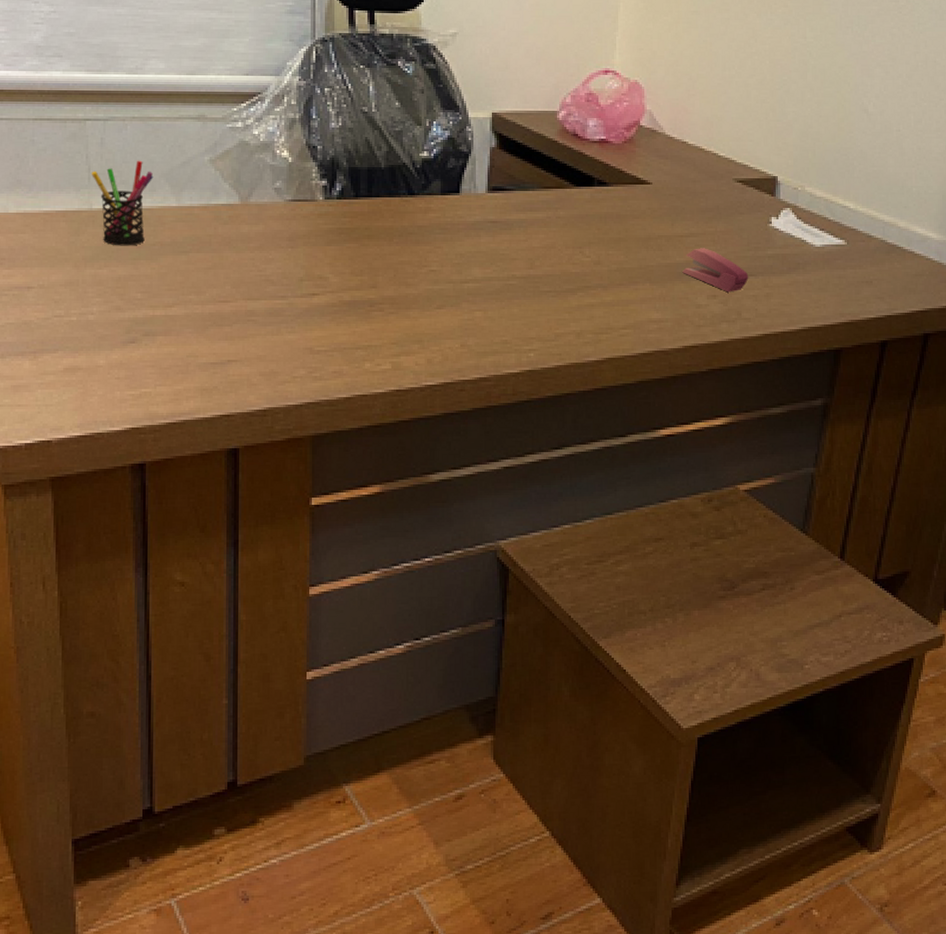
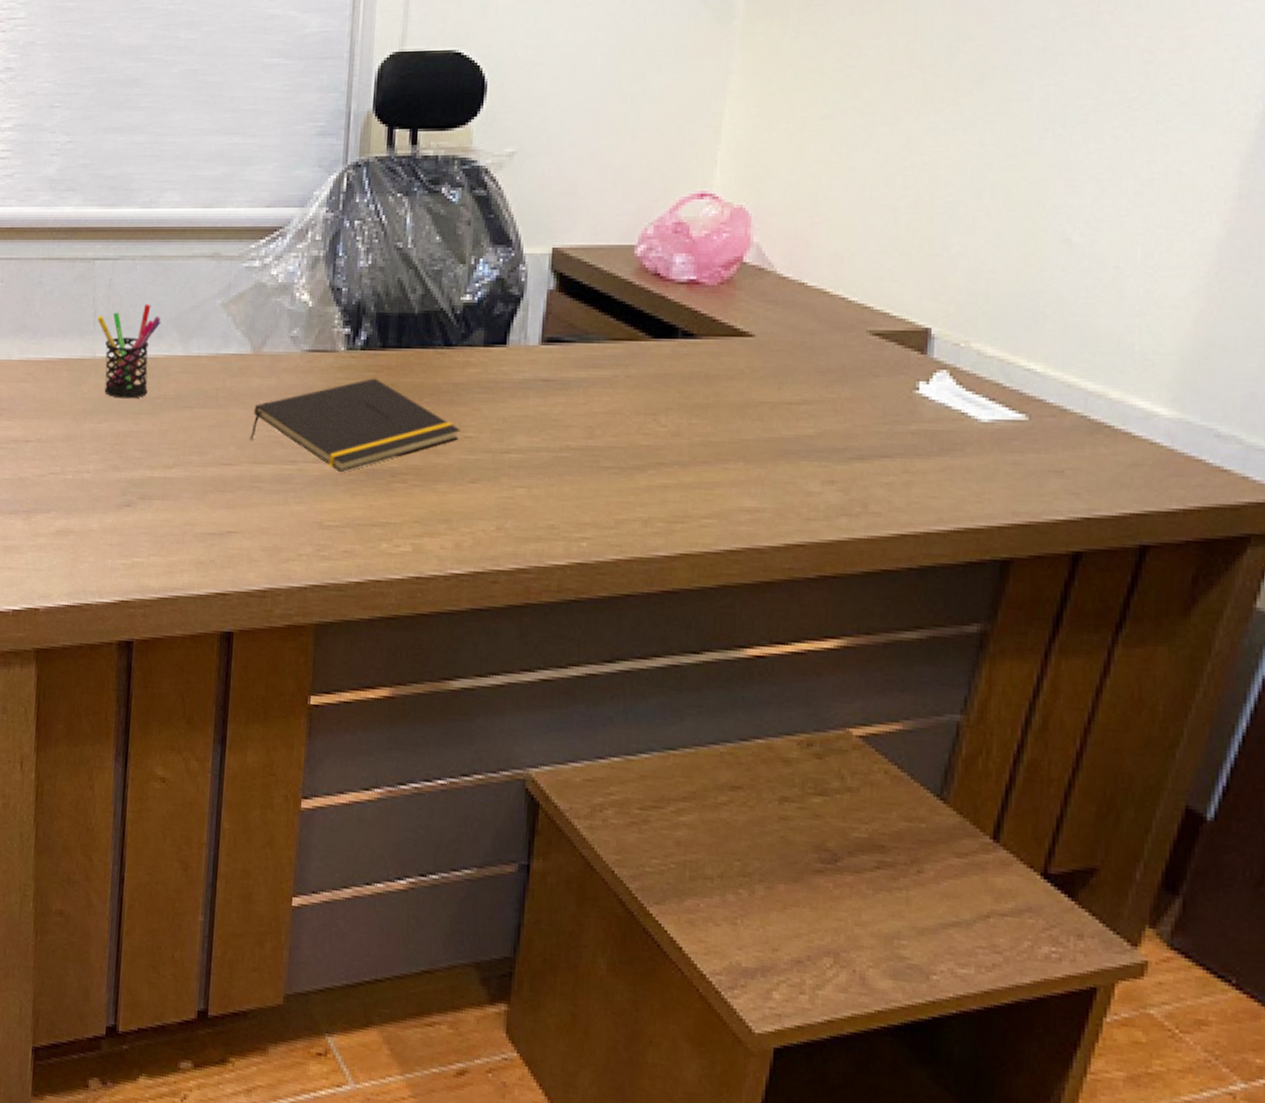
notepad: none [243,223,426,304] -> present [249,378,460,472]
stapler: present [682,248,749,293] -> none [789,419,882,478]

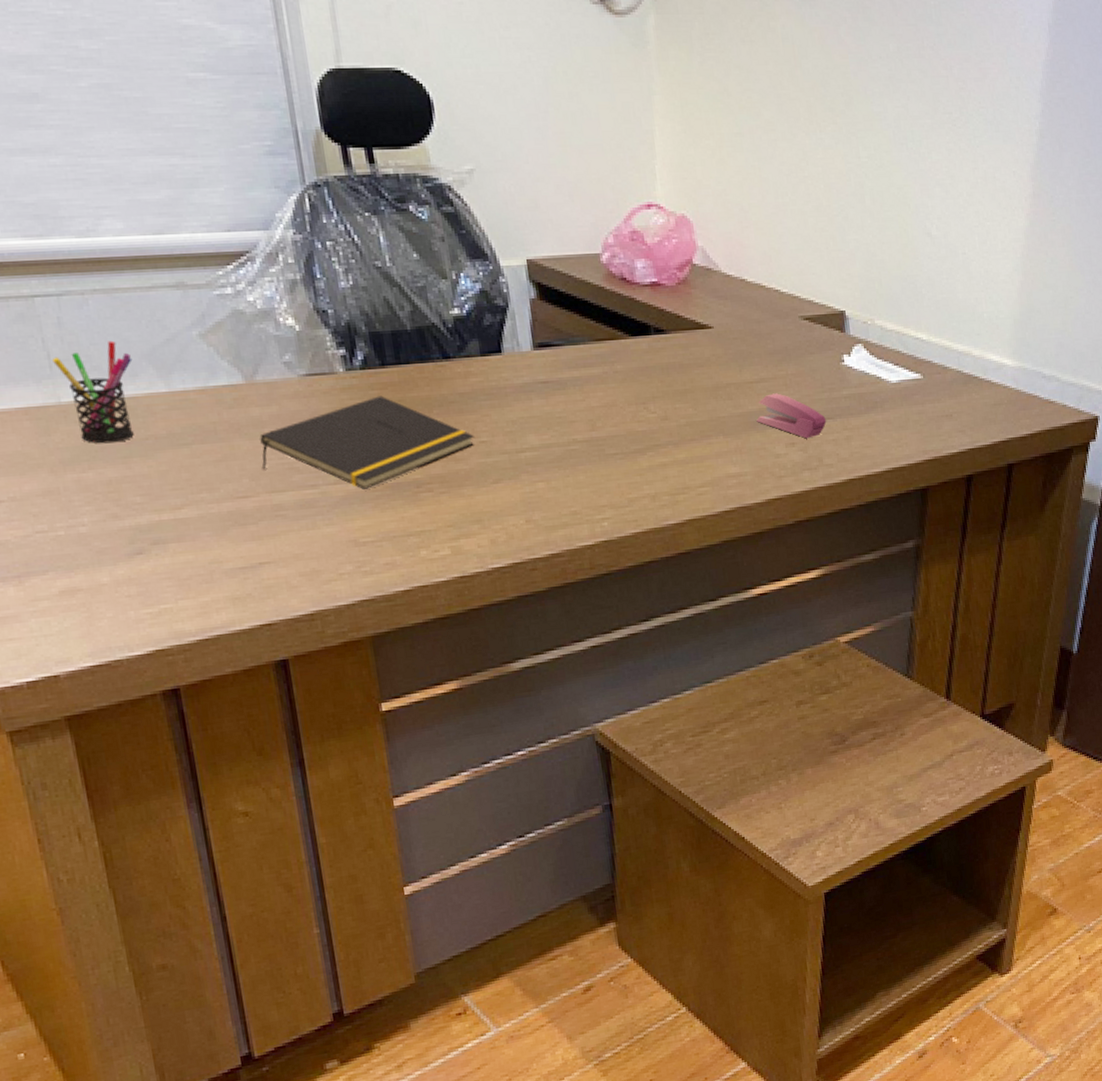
stapler: none [789,419,882,478] -> present [756,393,827,439]

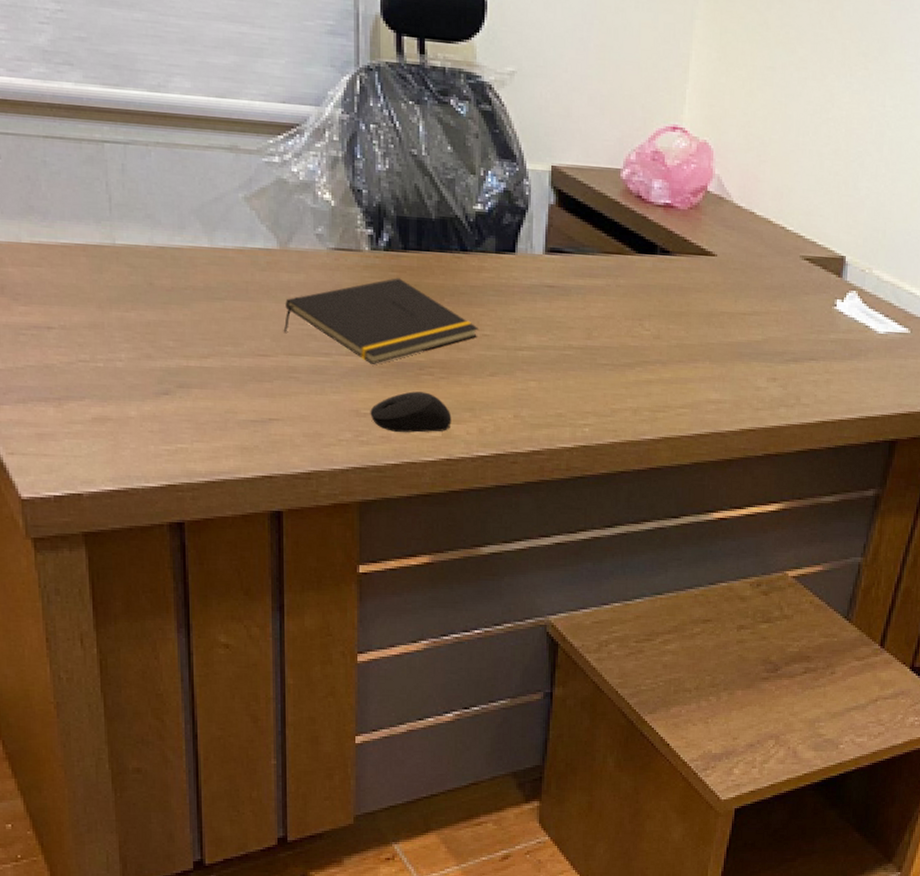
pen holder: present [52,340,134,444] -> none [113,192,183,289]
computer mouse: none [369,510,460,557] -> present [370,391,452,433]
stapler: present [756,393,827,439] -> none [743,327,810,376]

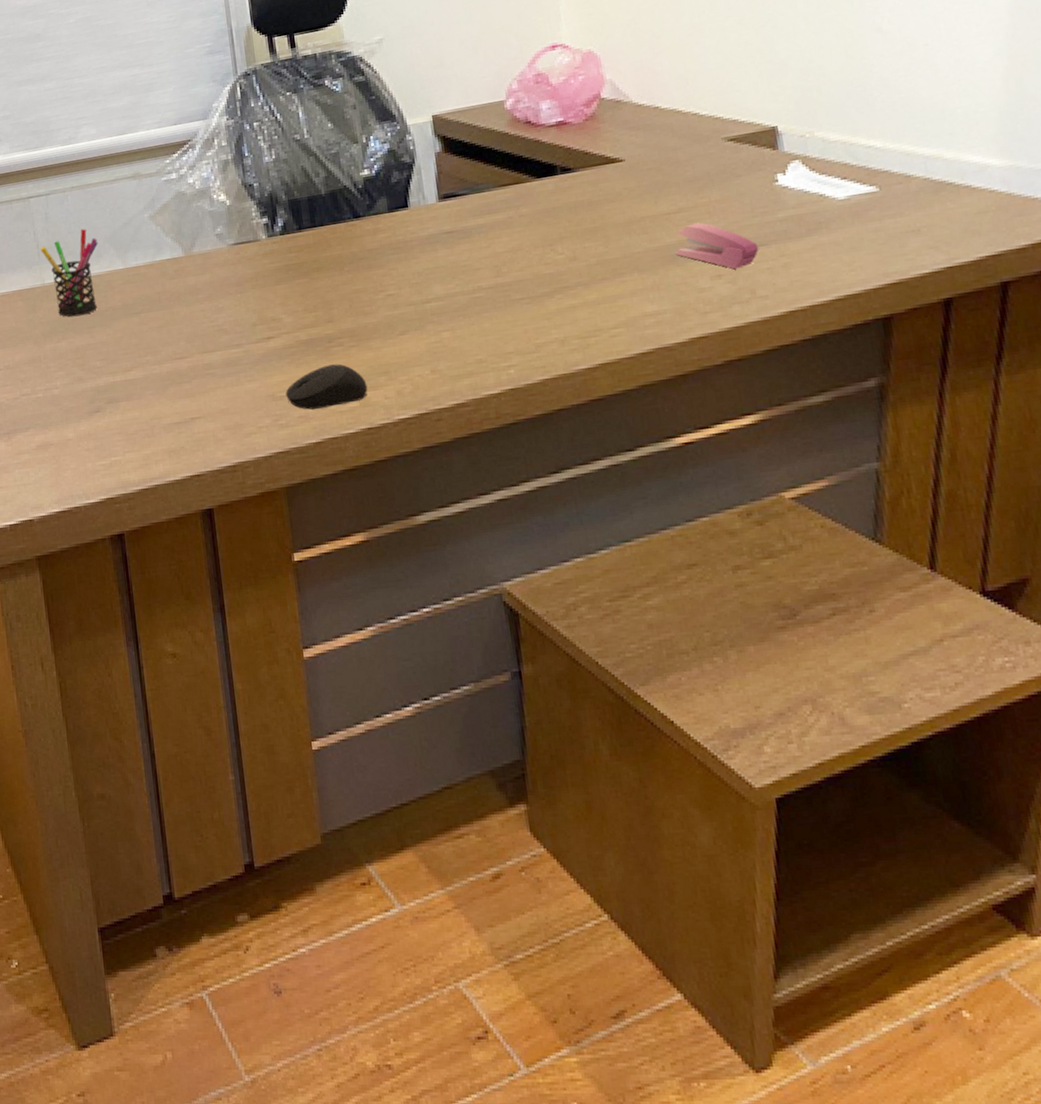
pen holder: none [113,192,183,289] -> present [40,228,98,317]
notepad: present [283,278,478,364] -> none [195,258,382,347]
stapler: none [743,327,810,376] -> present [675,222,759,270]

